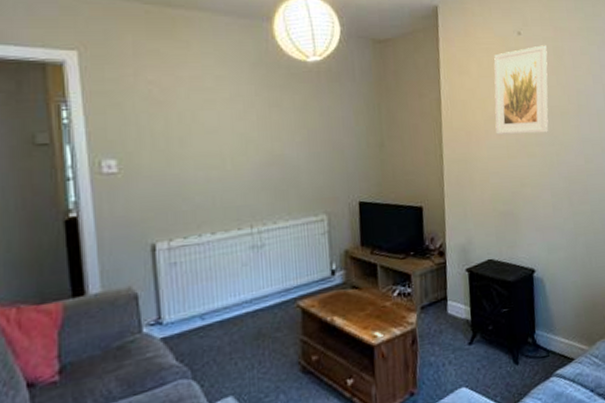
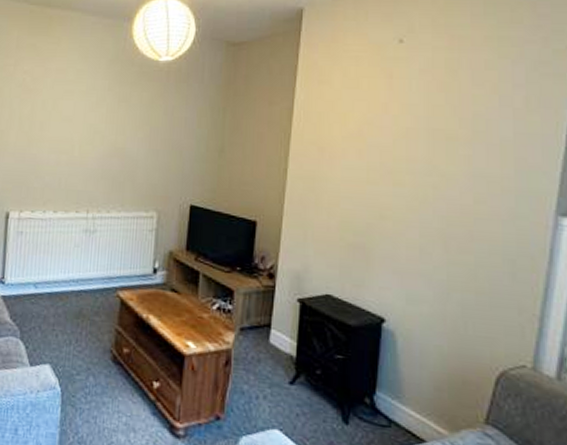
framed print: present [493,45,549,135] -> none [355,56,437,160]

